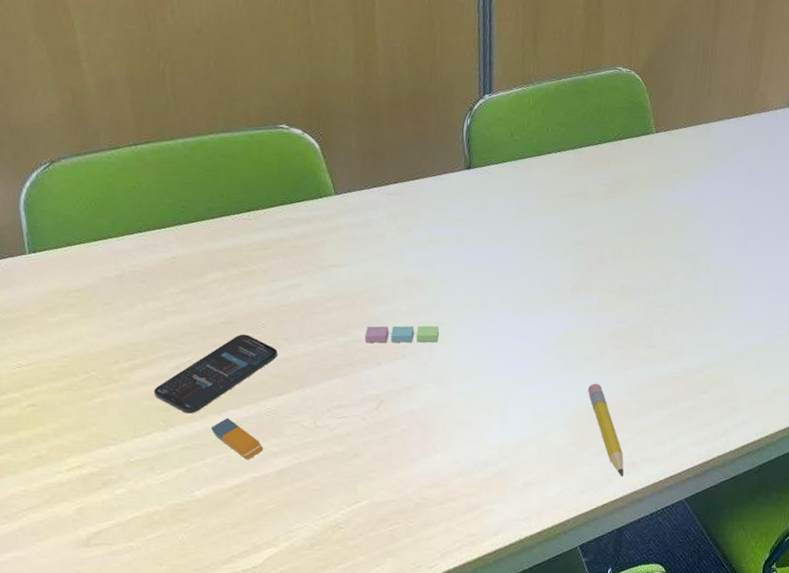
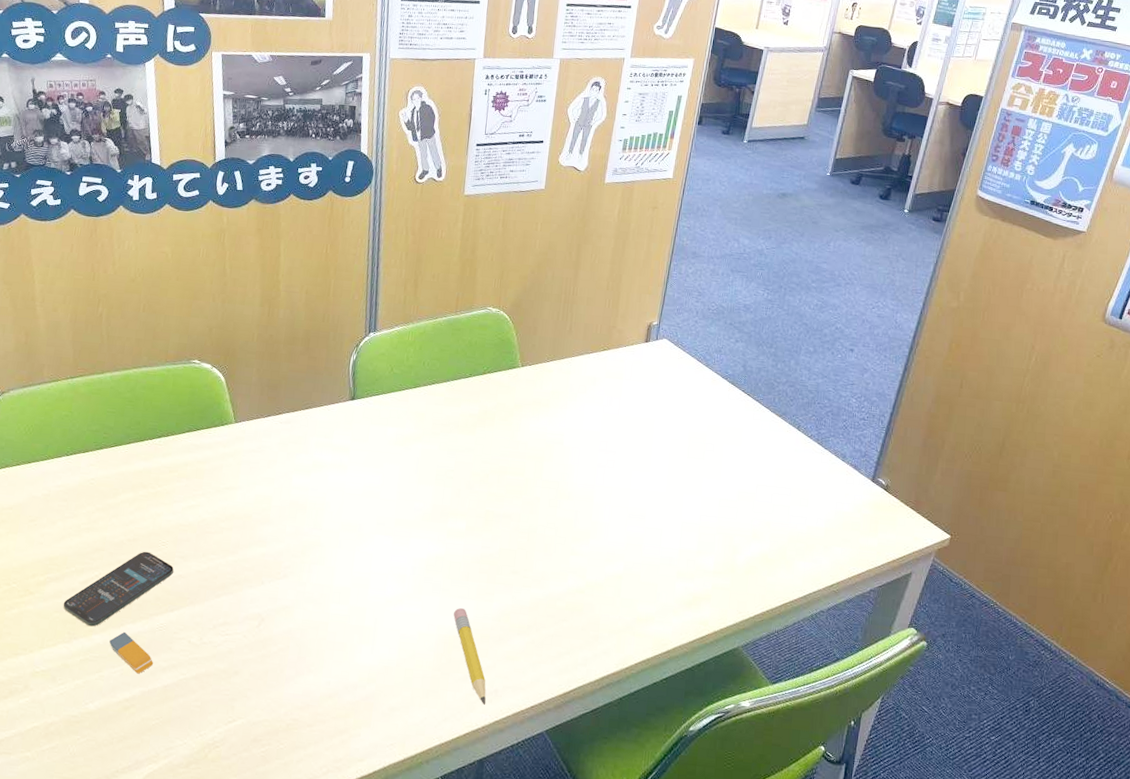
sticky notes: present [364,325,439,343] -> none [251,546,319,563]

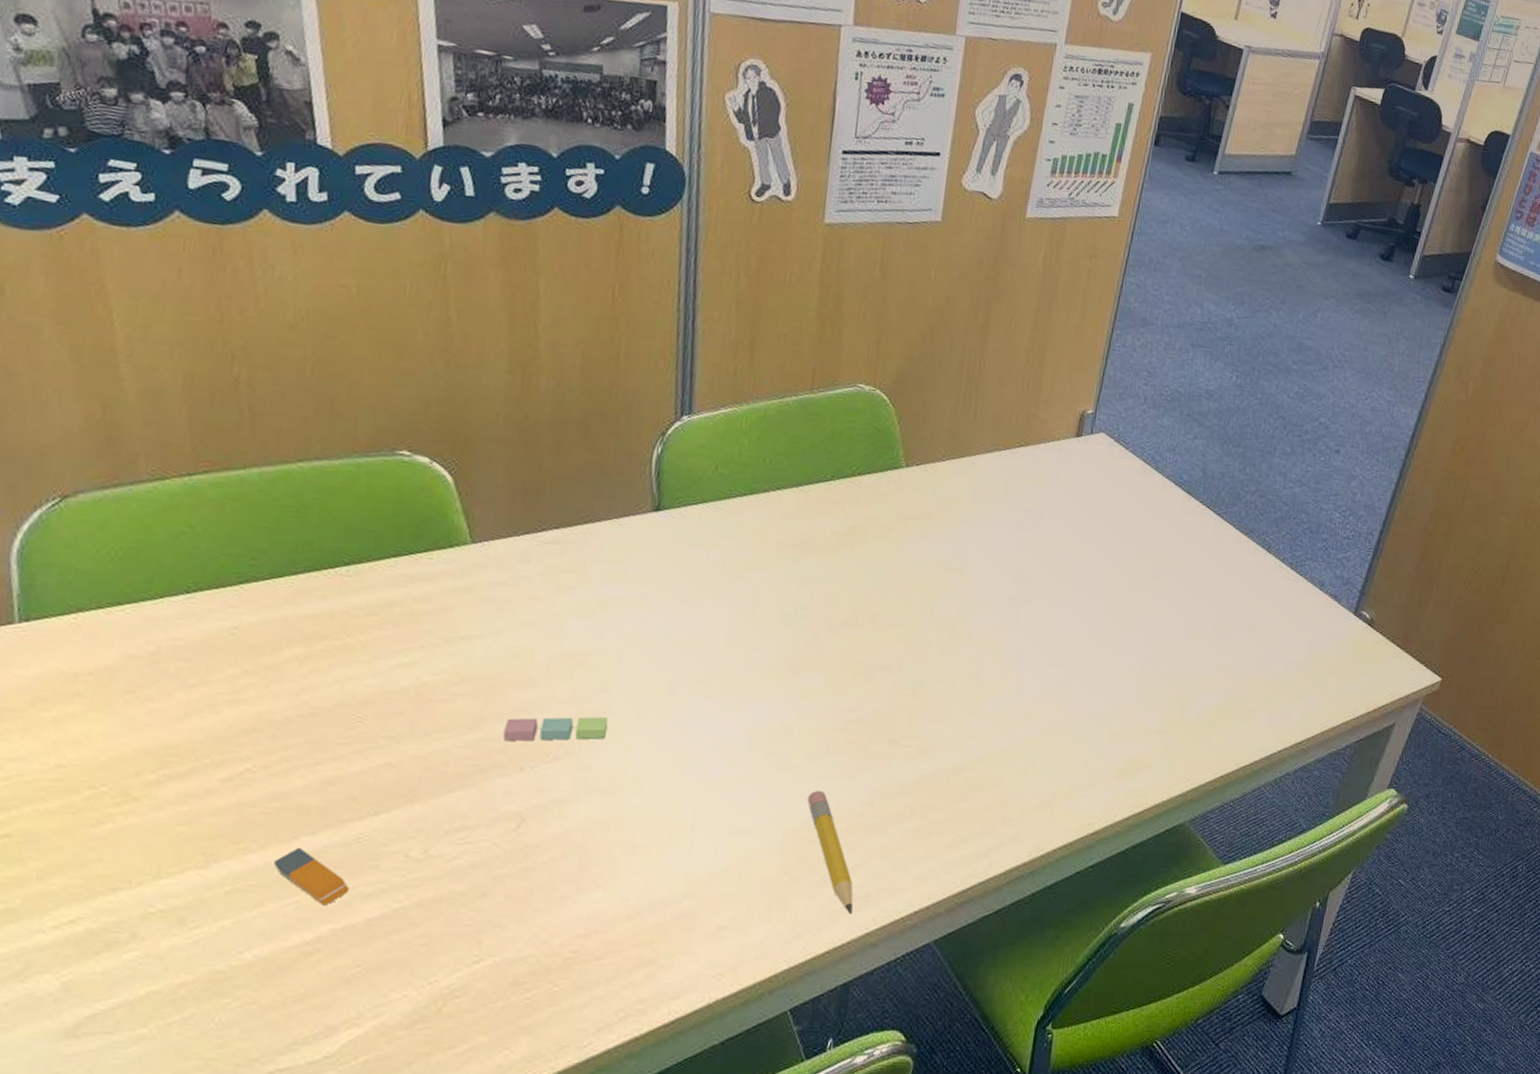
smartphone: present [63,551,174,627] -> none [192,731,378,843]
sticky notes: none [251,546,319,563] -> present [503,717,608,742]

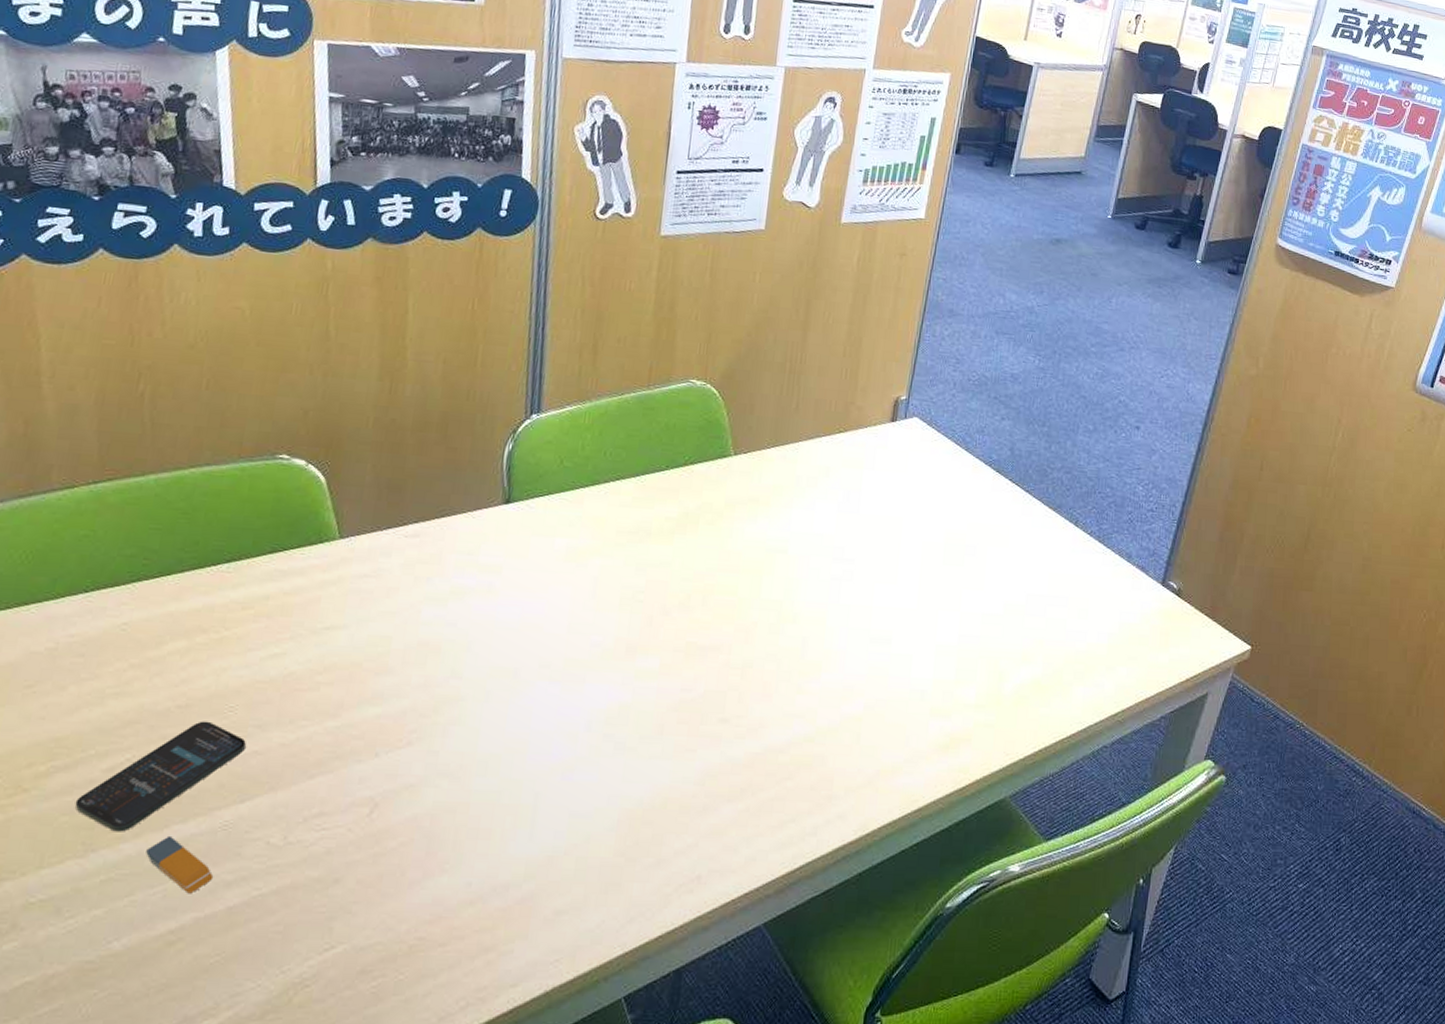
smartphone: none [192,731,378,843] -> present [75,721,246,832]
sticky notes: present [503,717,608,742] -> none [361,702,457,728]
pencil: present [807,791,853,914] -> none [642,772,686,897]

